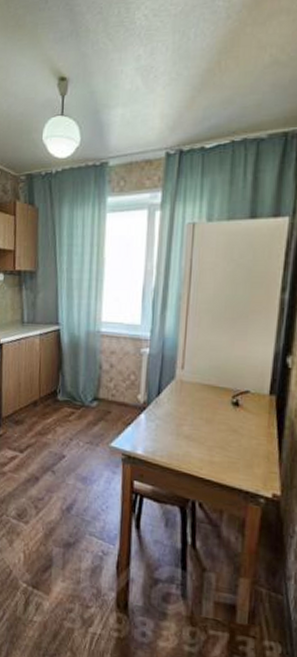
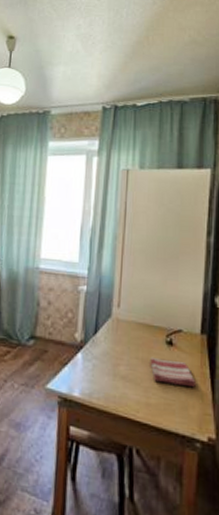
dish towel: none [214,417,263,446] -> present [150,356,197,387]

